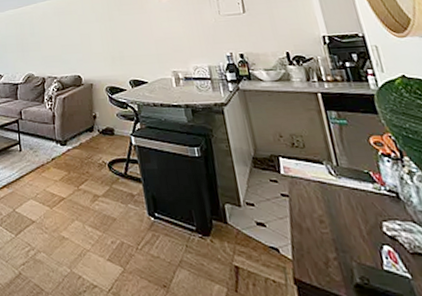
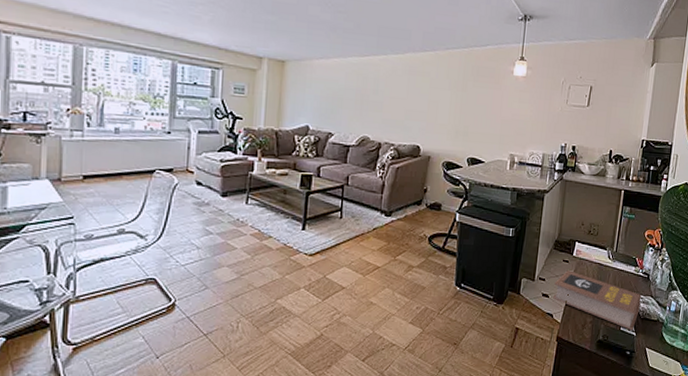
book: none [267,192,404,270] -> present [553,270,642,330]

